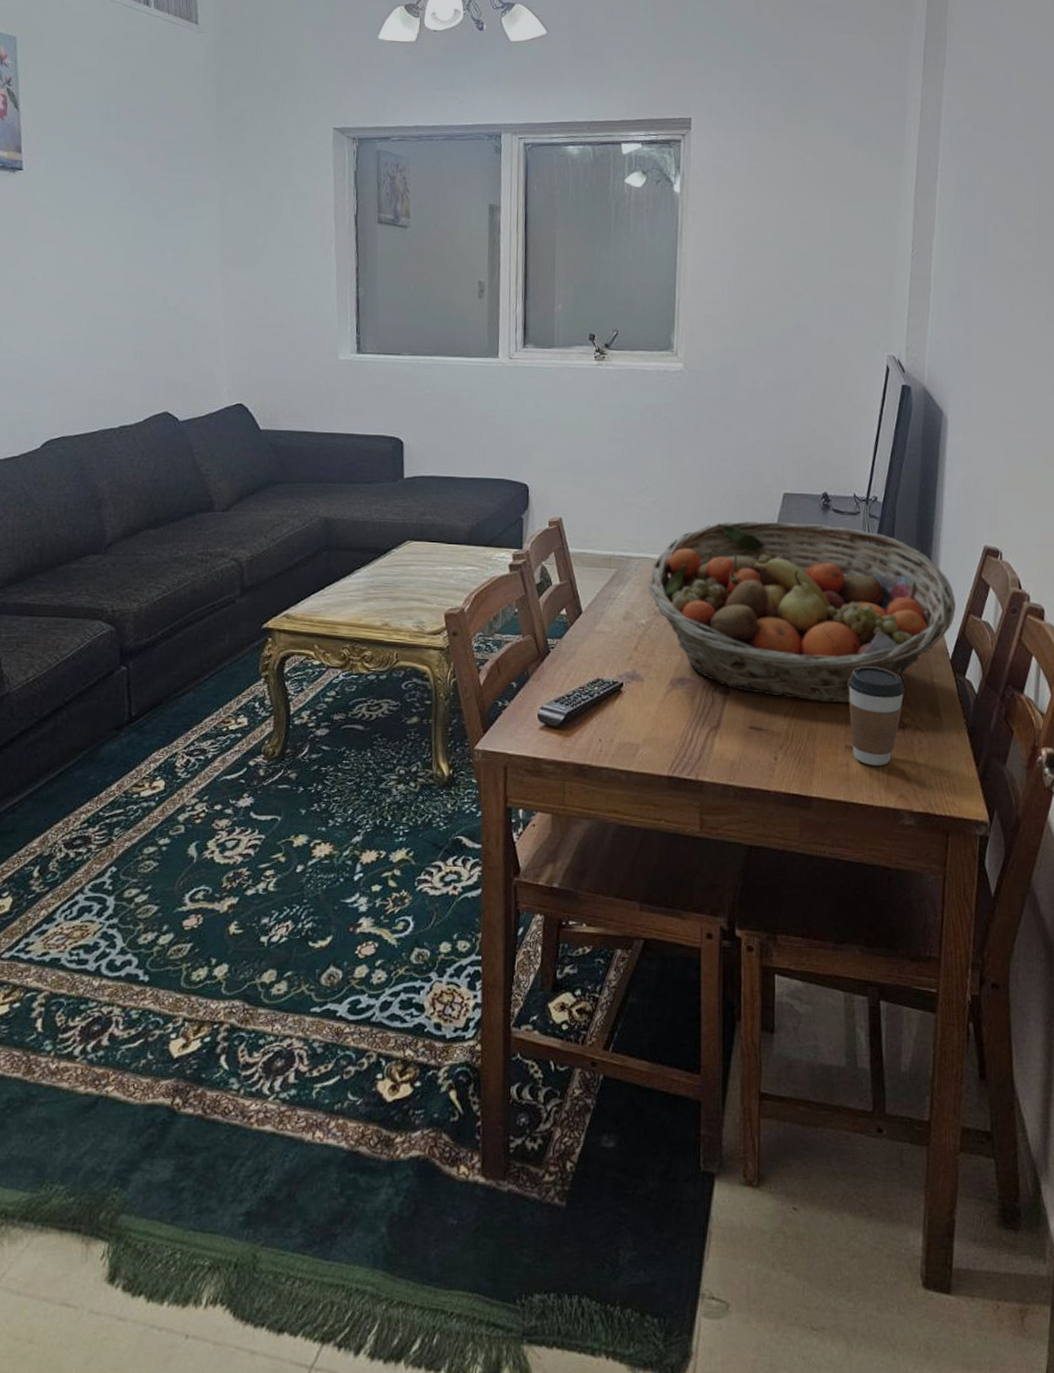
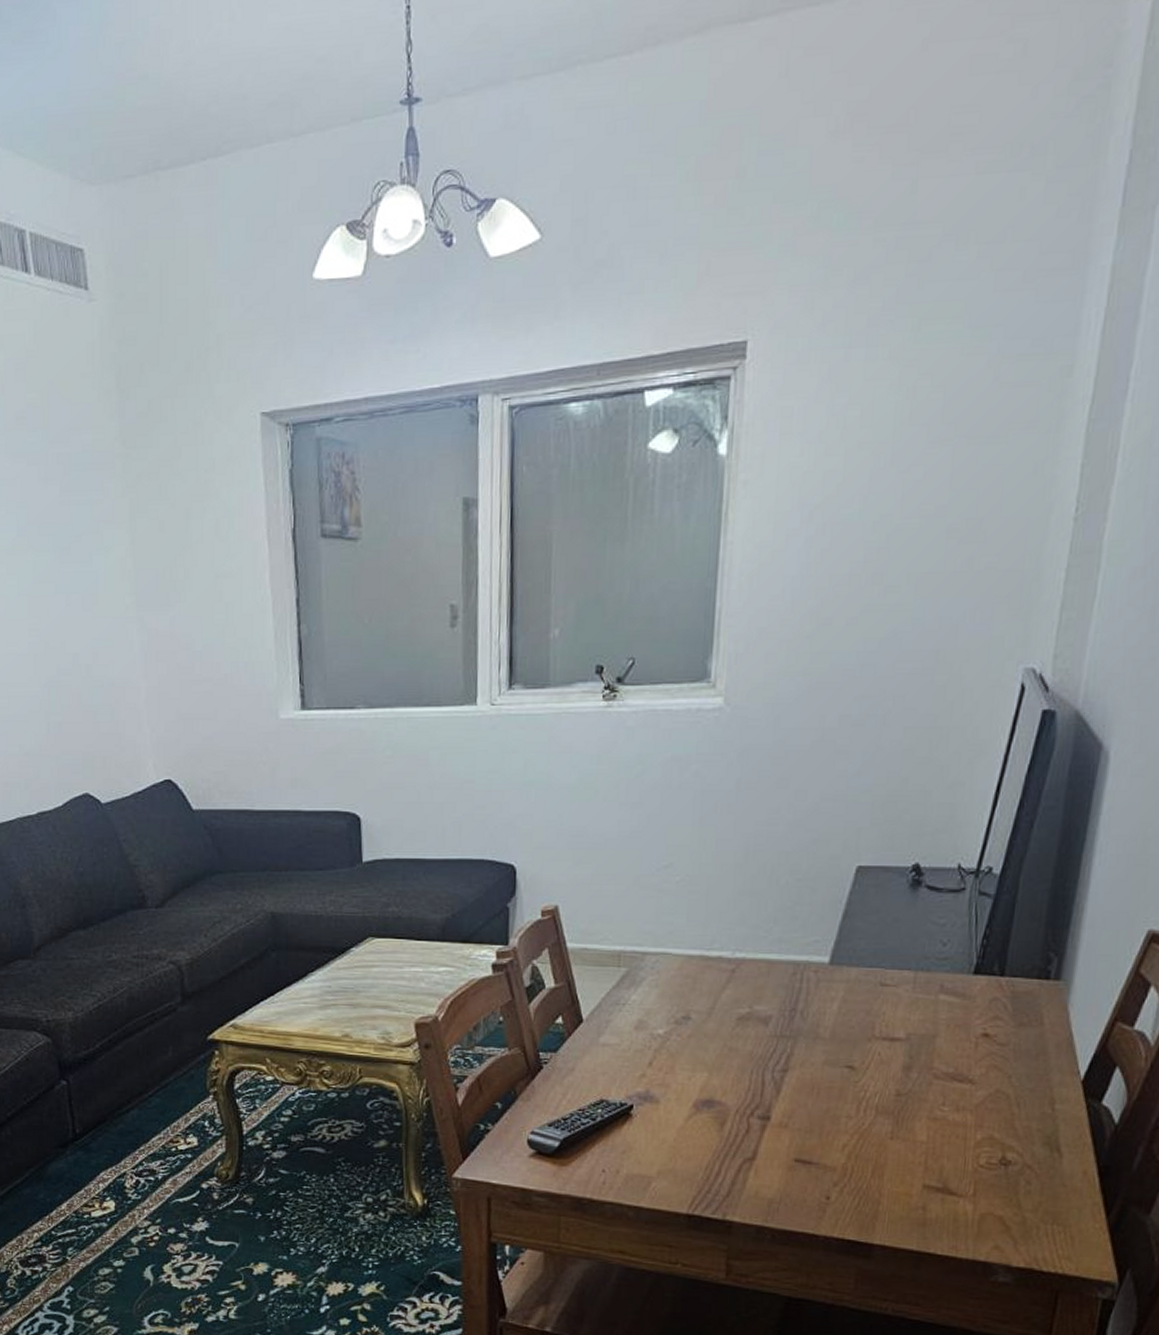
fruit basket: present [647,521,955,703] -> none [667,904,1097,1133]
coffee cup: present [848,666,905,766] -> none [931,1088,1013,1211]

